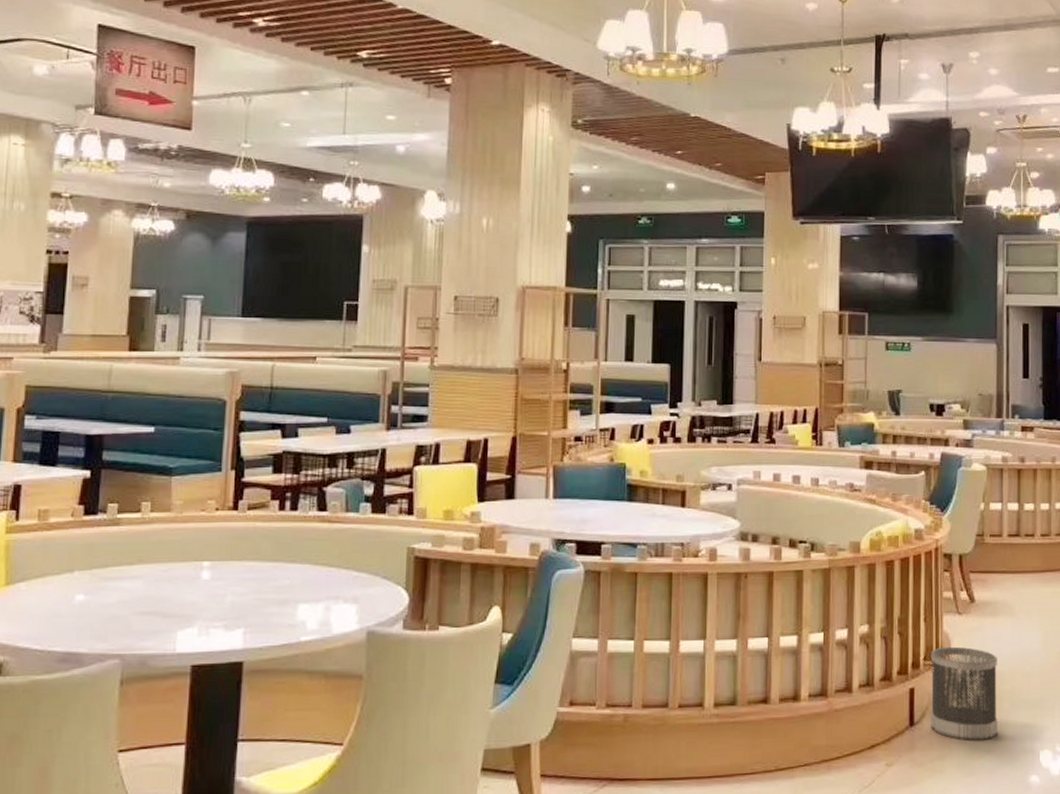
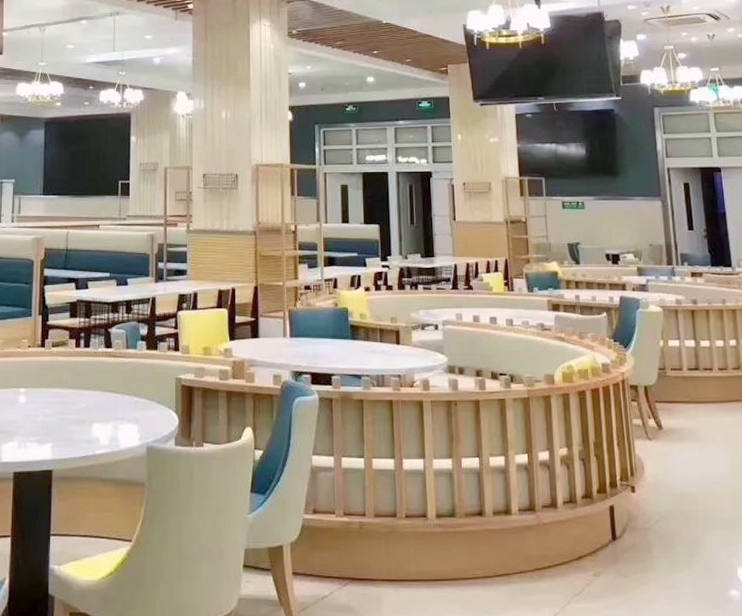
wastebasket: present [930,646,998,740] -> none [626,469,695,555]

